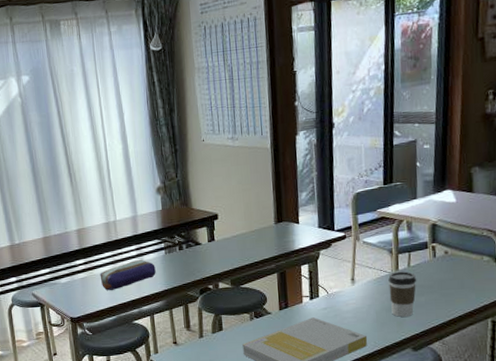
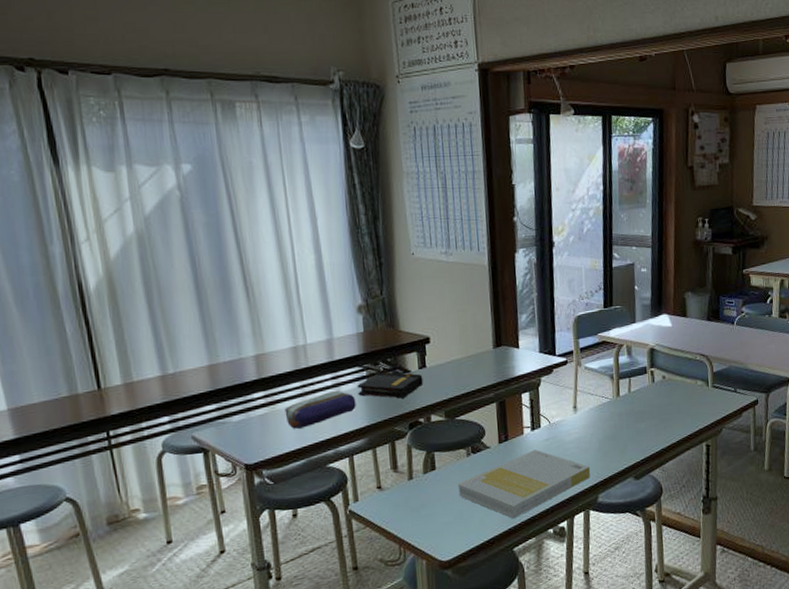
book: none [157,243,212,268] -> present [357,371,424,399]
coffee cup: present [388,271,417,317] -> none [610,397,638,445]

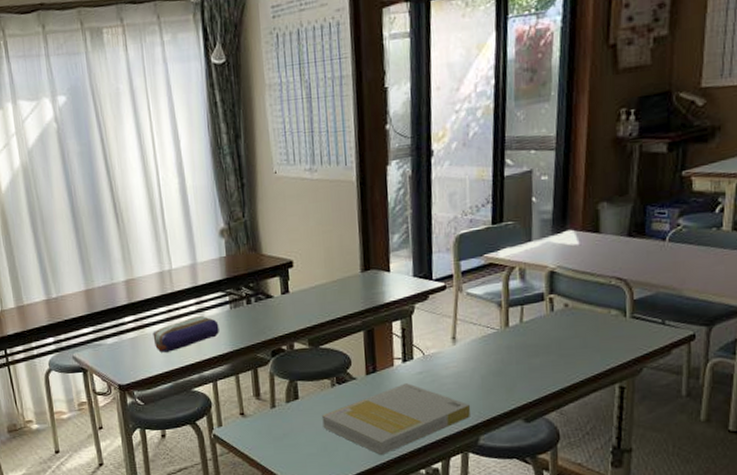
book: present [357,371,424,399] -> none [220,296,286,325]

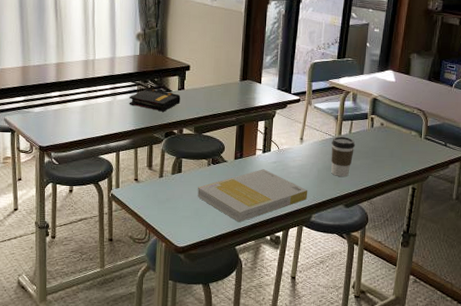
pencil case: present [152,316,219,353] -> none [73,99,127,124]
book: none [220,296,286,325] -> present [129,88,181,112]
coffee cup: none [496,327,531,382] -> present [331,136,356,177]

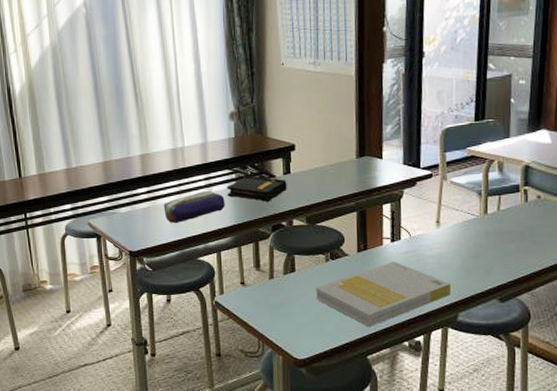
pencil case: none [73,99,127,124] -> present [163,191,225,223]
coffee cup: present [331,136,356,177] -> none [476,215,507,265]

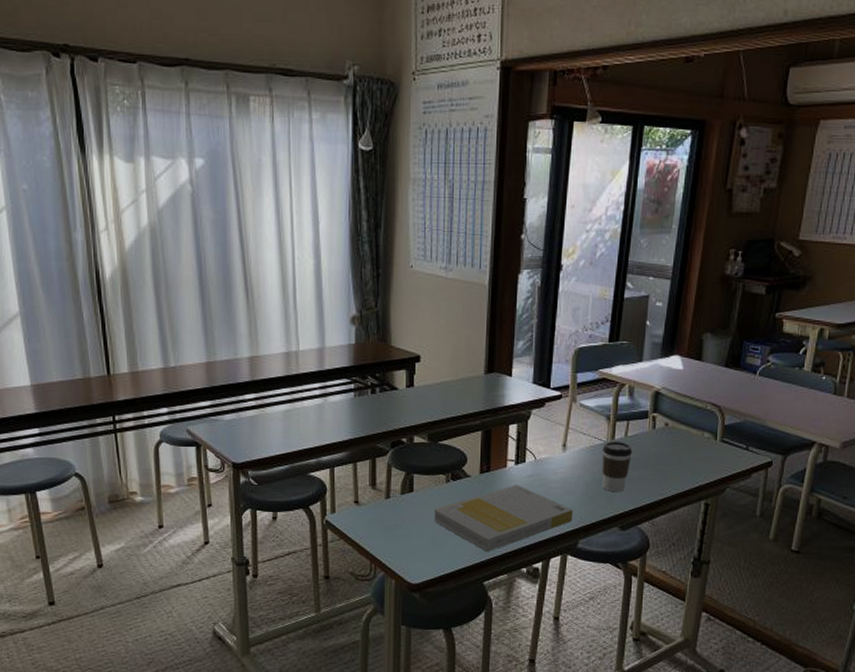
pencil case: present [163,191,225,223] -> none [273,401,341,434]
book: present [227,175,287,202] -> none [344,386,410,416]
coffee cup: none [476,215,507,265] -> present [602,440,633,492]

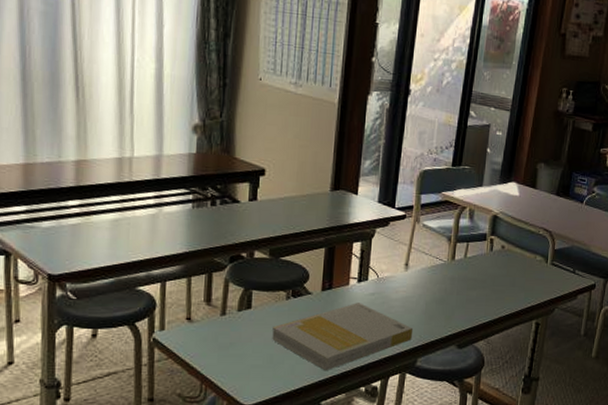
coffee cup: present [602,440,633,492] -> none [441,261,472,311]

